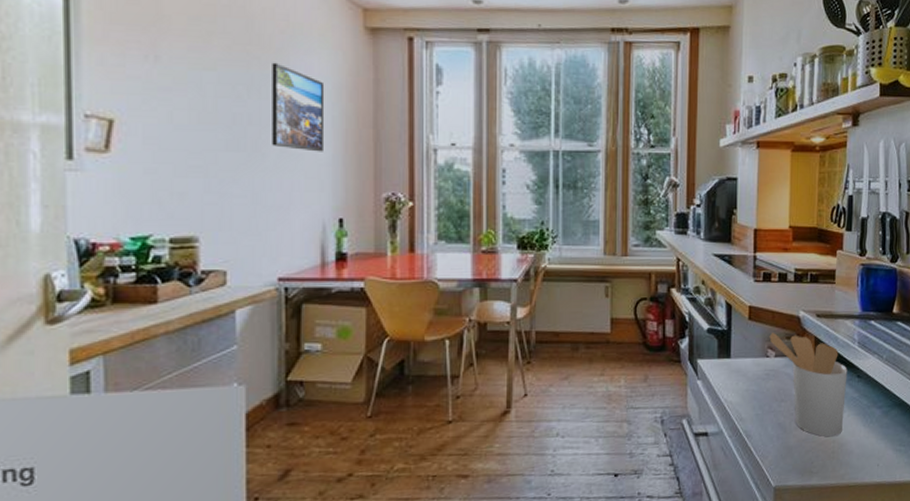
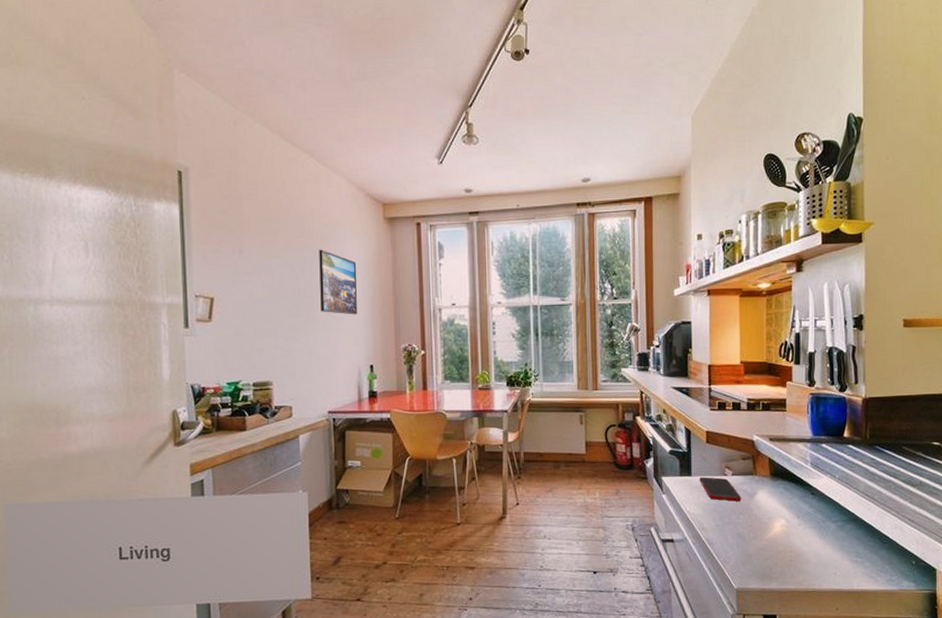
cell phone: none [739,359,784,387] -> present [700,477,742,502]
utensil holder: present [769,332,848,437] -> none [726,453,802,547]

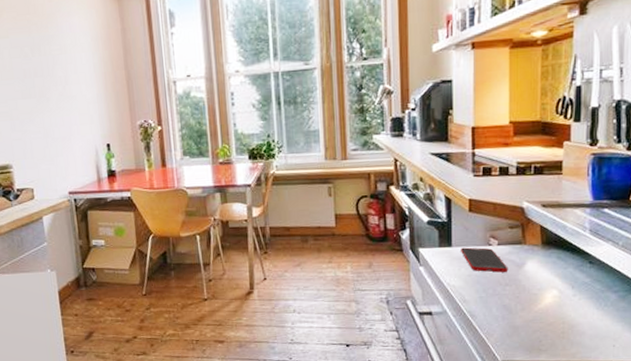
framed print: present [319,249,358,315] -> none [46,25,90,93]

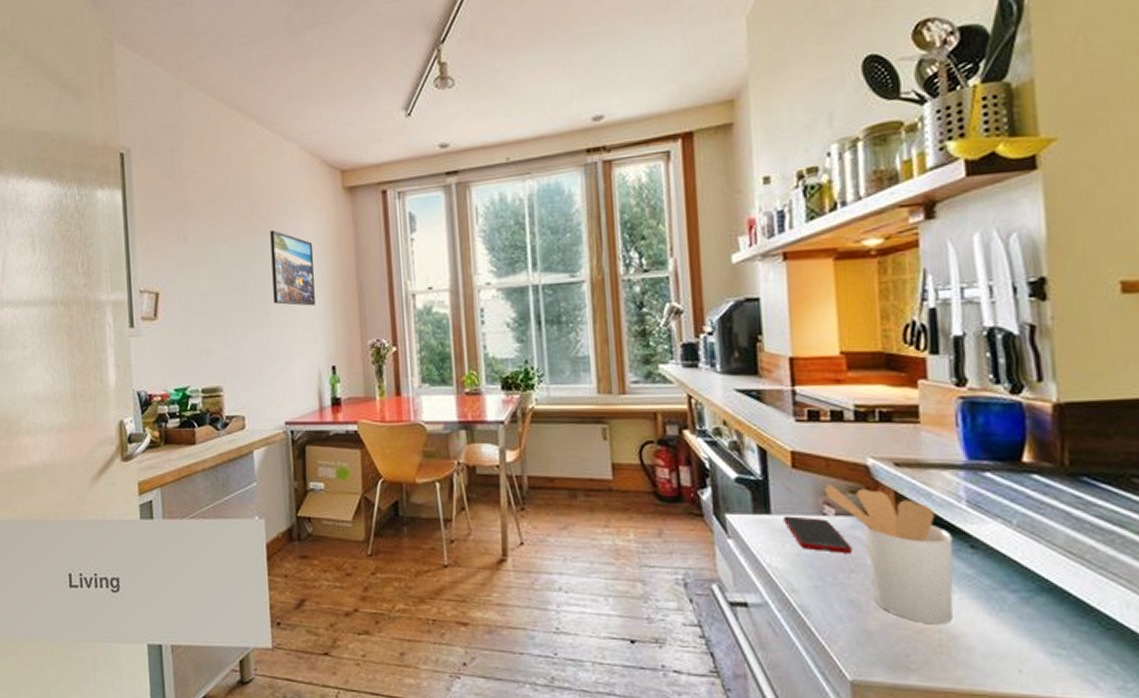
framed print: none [46,25,90,93] -> present [270,230,315,306]
utensil holder: none [491,222,578,319] -> present [824,483,954,625]

